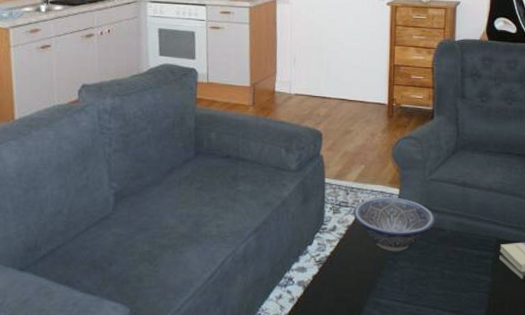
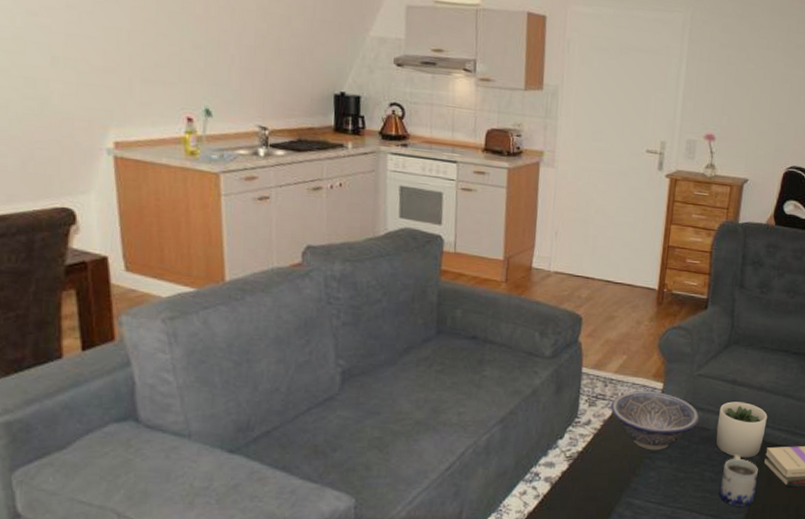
planter: none [452,203,498,255] -> present [716,401,767,458]
mug: none [459,252,495,303] -> present [719,454,758,508]

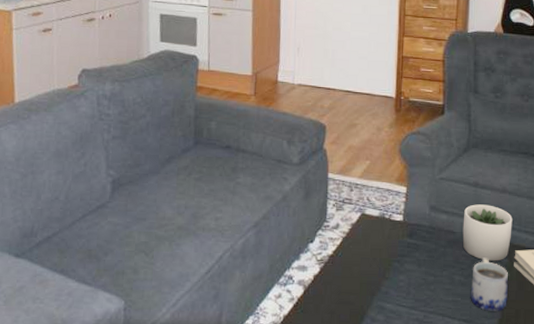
decorative bowl: present [610,391,700,451] -> none [357,195,445,254]

